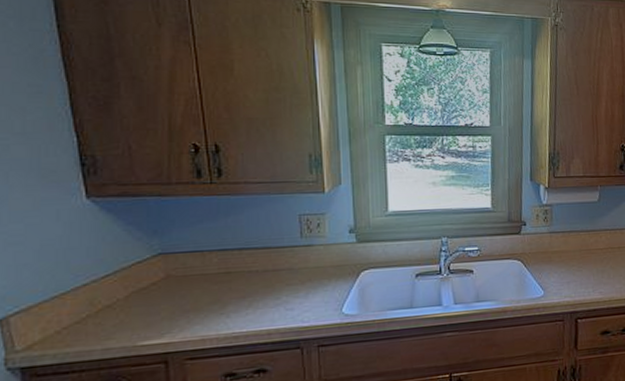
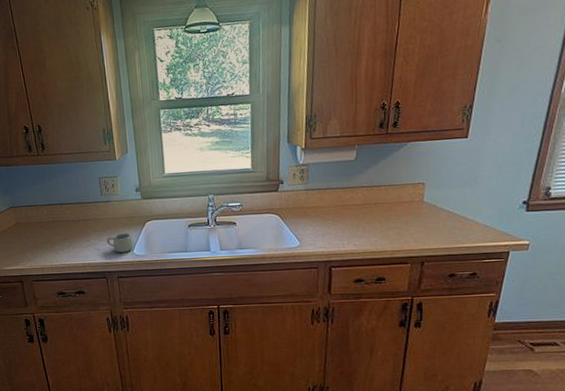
mug: none [305,286,342,313] -> present [107,233,133,253]

